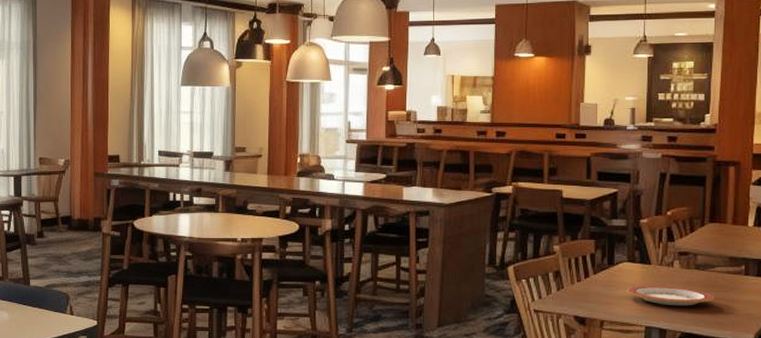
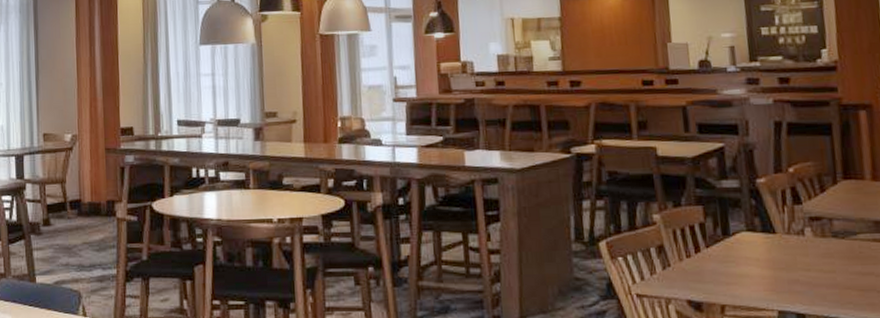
plate: present [627,286,715,306] -> none [749,259,862,285]

